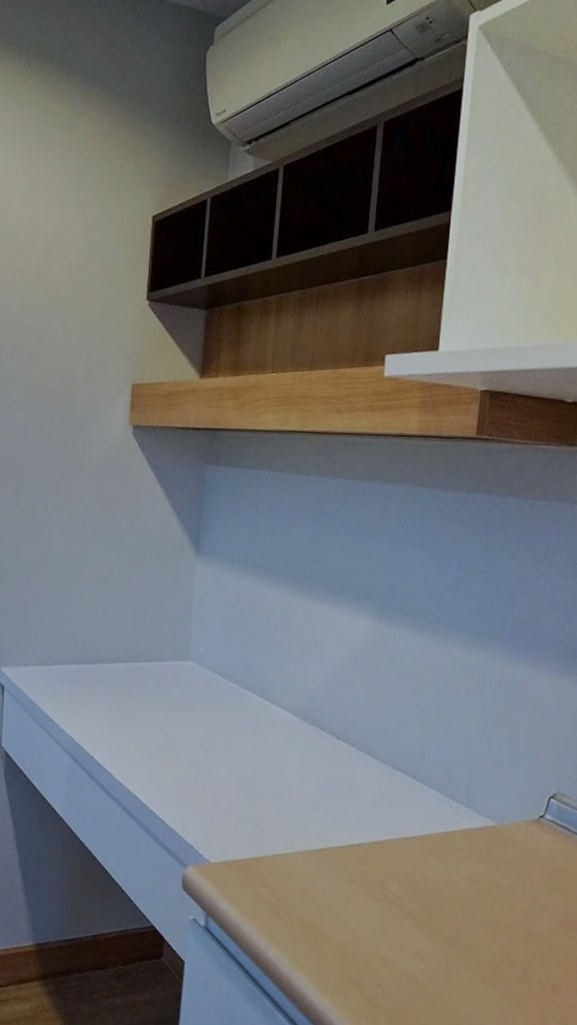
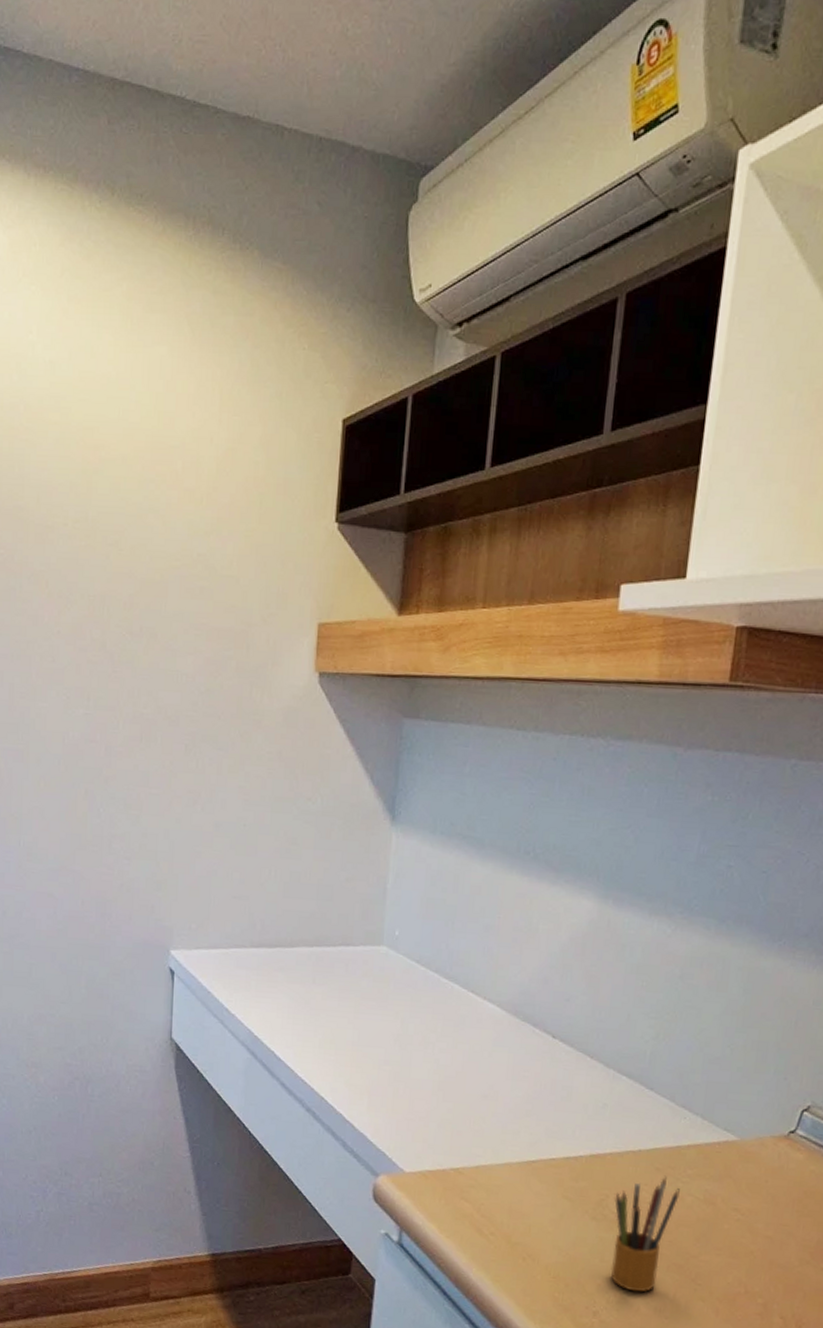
pencil box: none [391,858,449,964] -> present [611,1175,680,1292]

